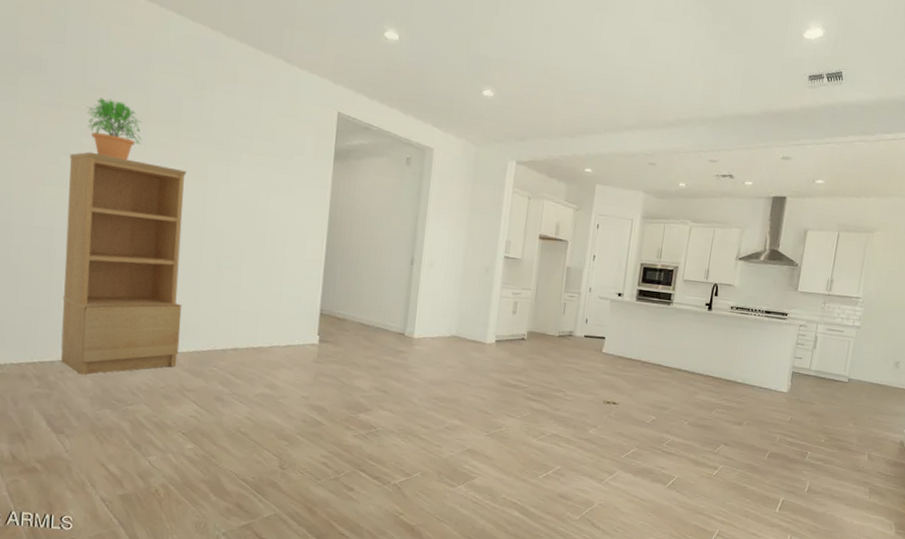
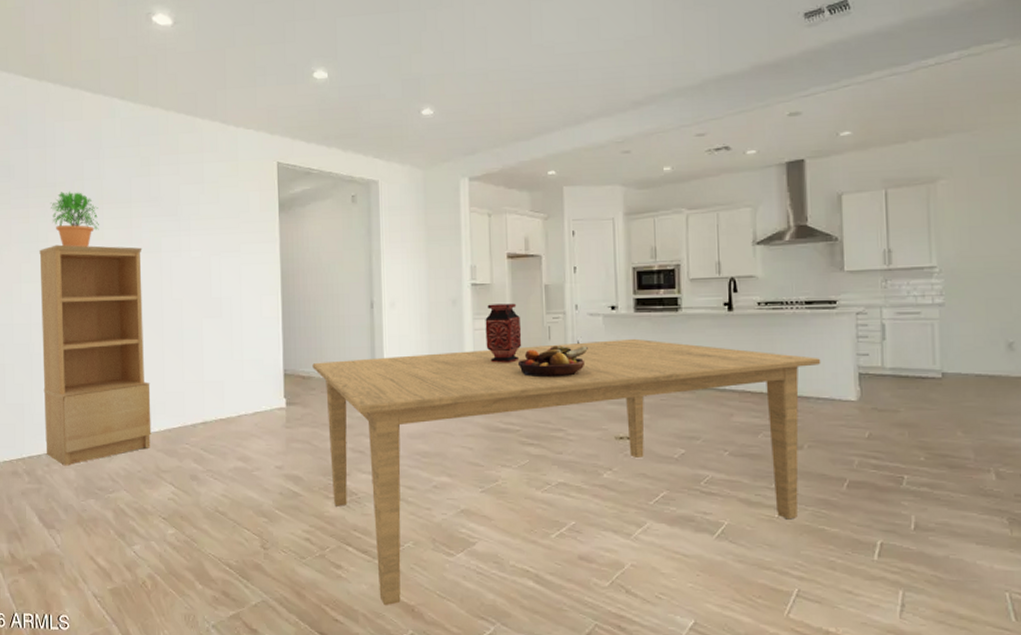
dining table: none [348,306,768,525] -> present [312,338,821,606]
vase: none [509,276,542,330] -> present [485,303,522,363]
fruit bowl: none [533,320,594,348] -> present [517,345,588,378]

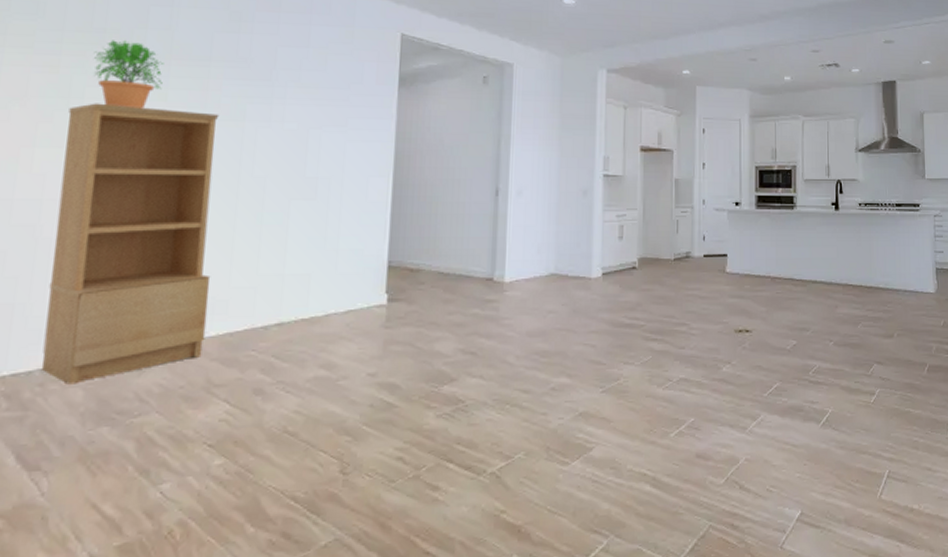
dining table: present [312,338,821,606] -> none [423,234,908,530]
vase: present [485,303,522,363] -> none [615,196,651,256]
fruit bowl: present [517,345,588,378] -> none [645,239,713,271]

